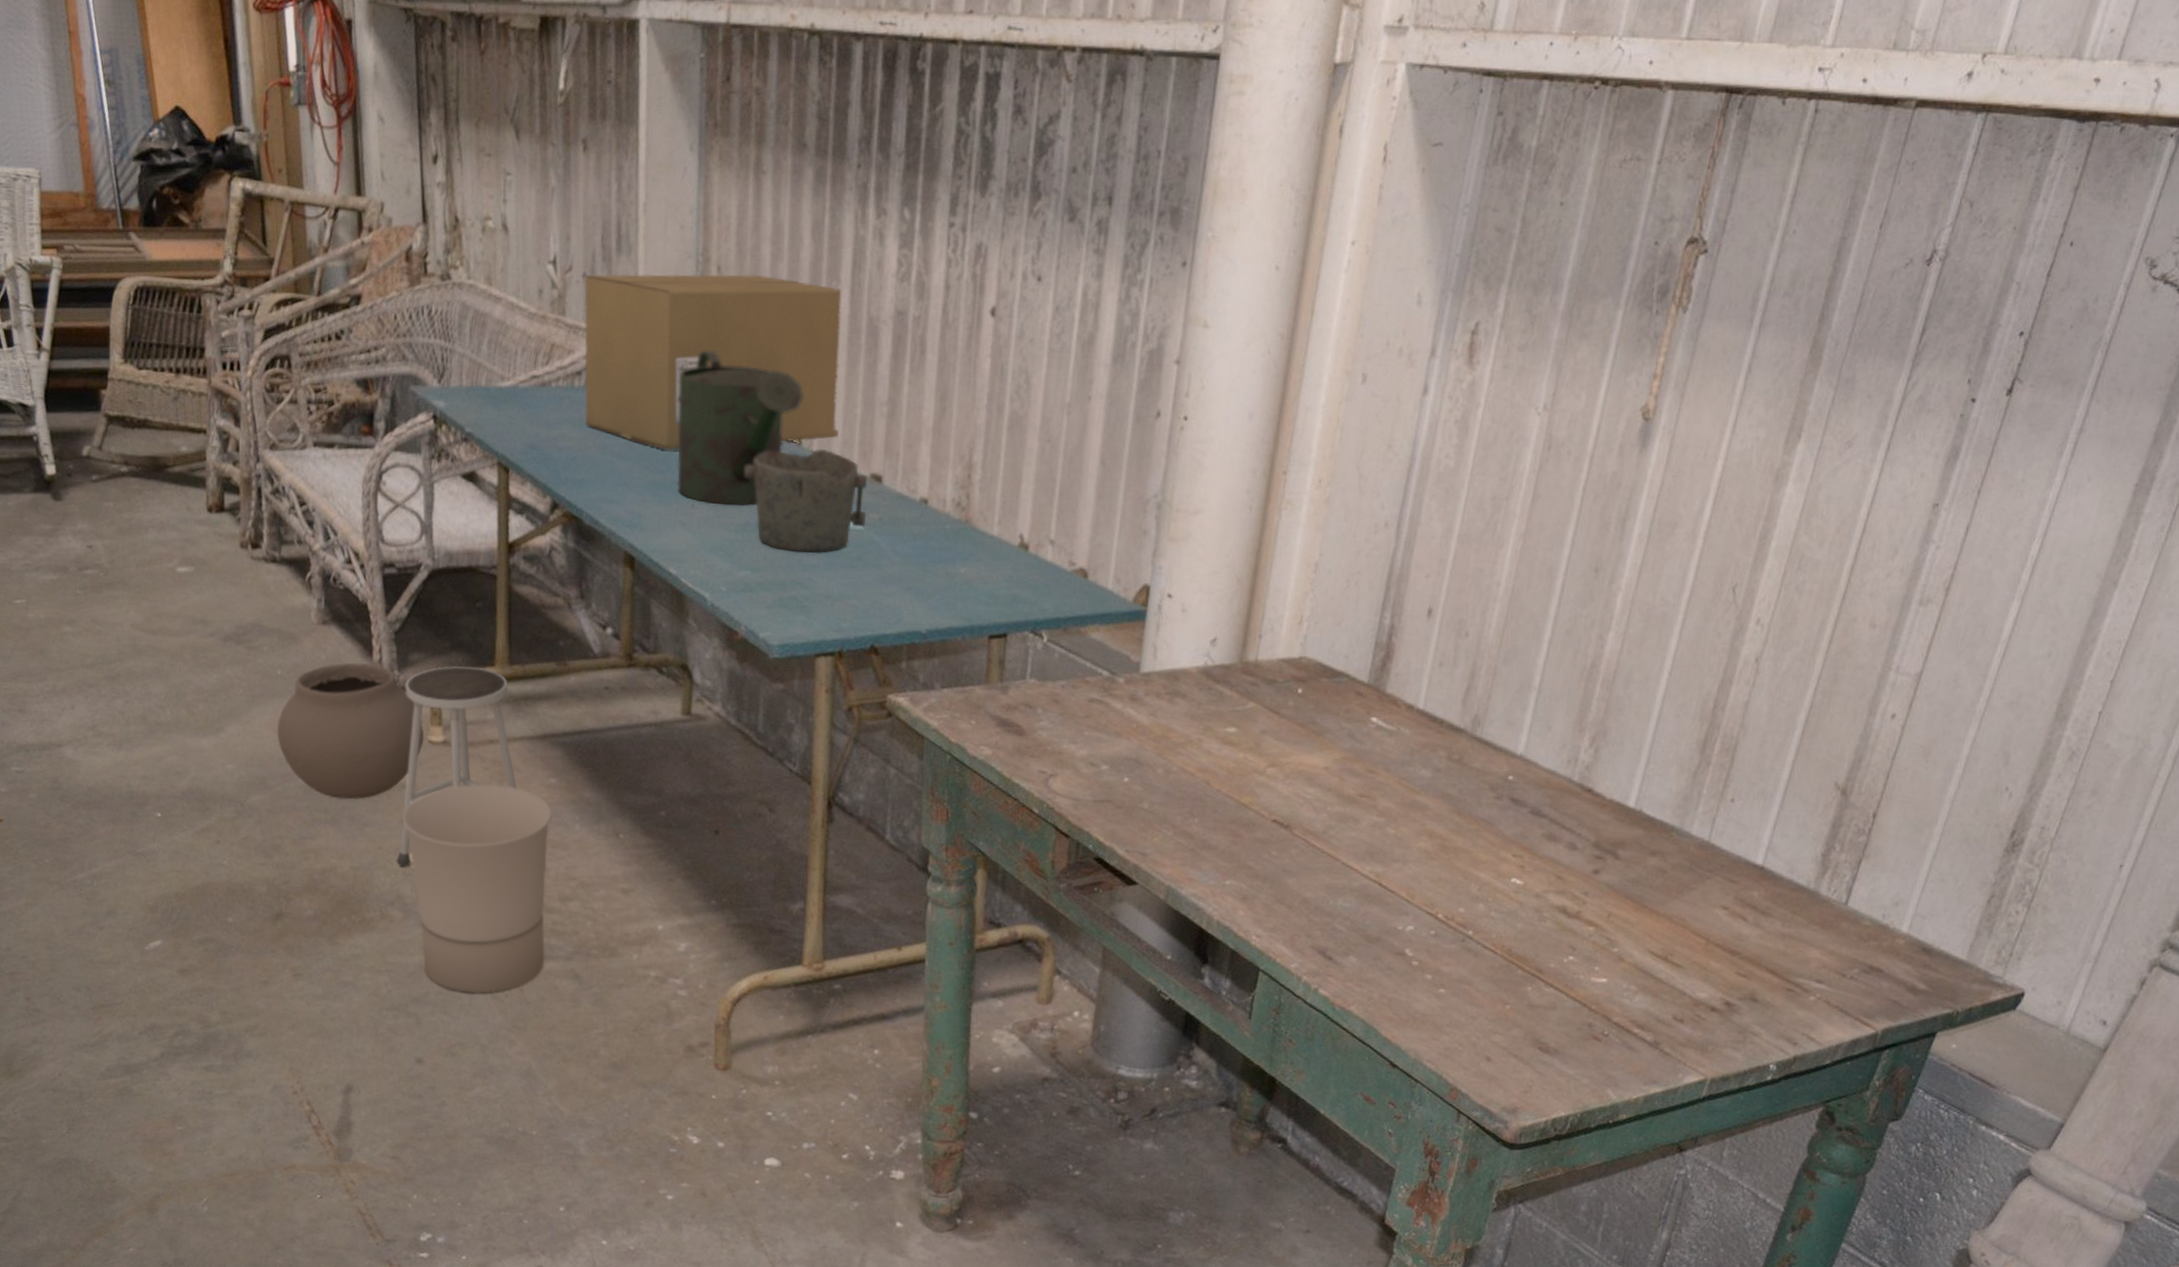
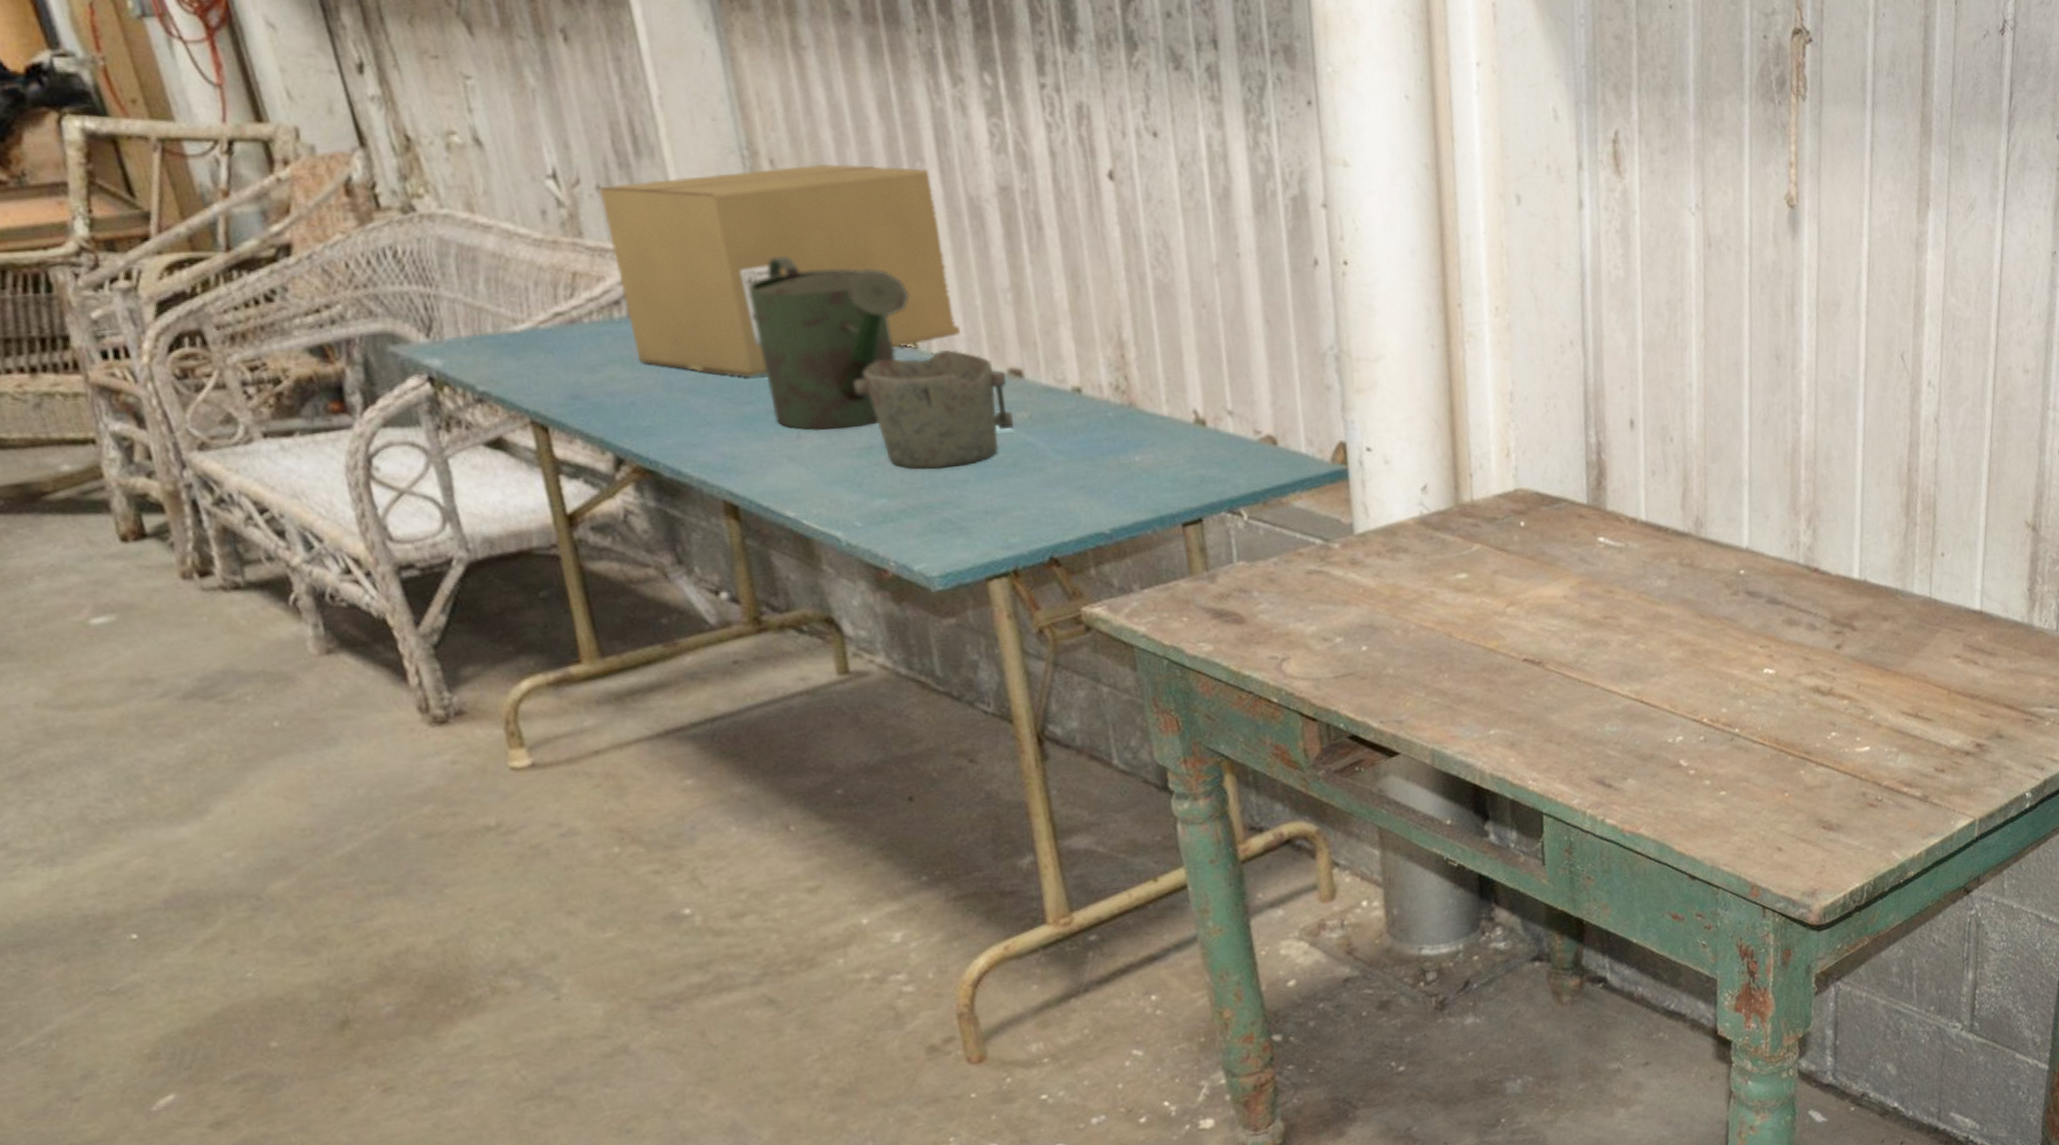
clay pot: present [276,662,425,800] -> none [288,689,505,863]
stool: present [396,666,517,866] -> none [462,668,644,925]
waste bin: present [403,784,553,993] -> none [495,799,726,1056]

